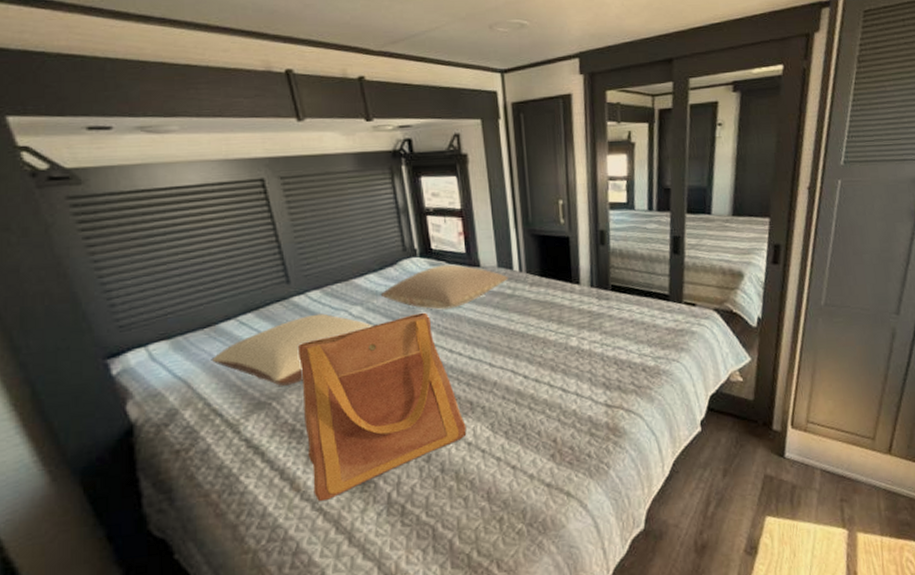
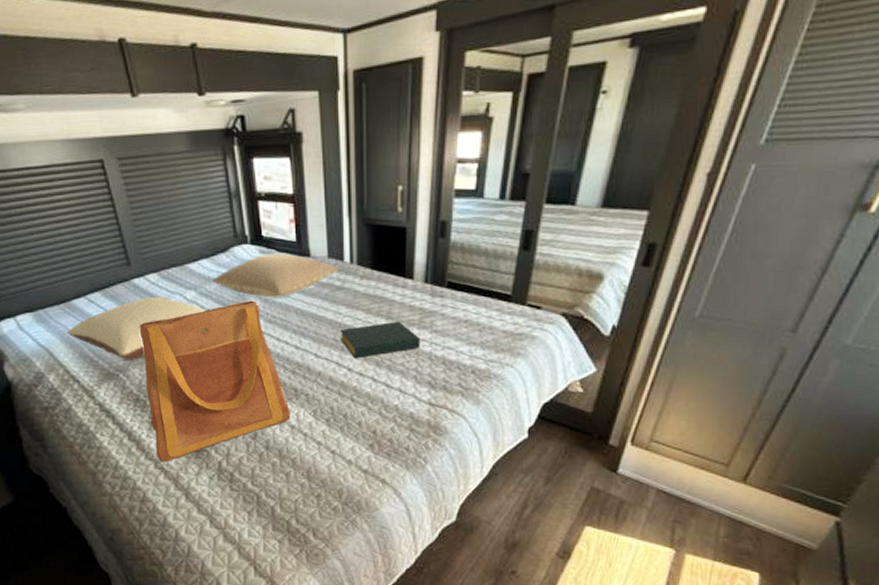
hardback book: none [513,324,592,364] -> present [340,321,420,358]

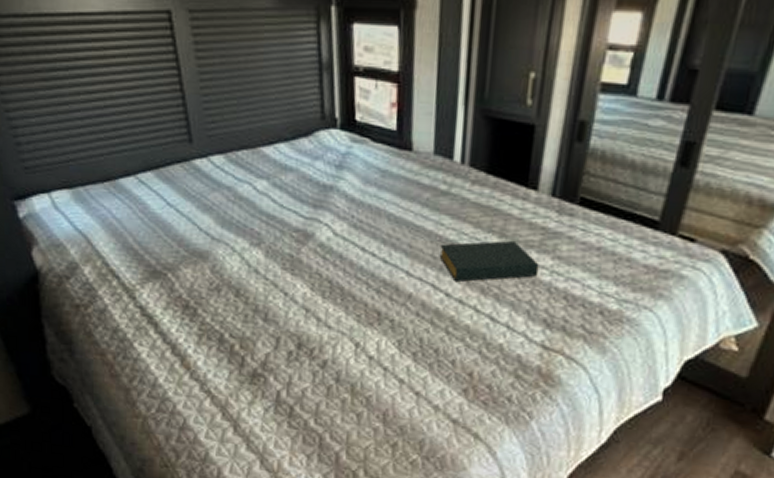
pillow: present [67,296,206,360] -> none [110,182,279,258]
tote bag: present [139,300,290,462] -> none [196,198,370,385]
pillow: present [212,253,339,298] -> none [289,142,446,199]

